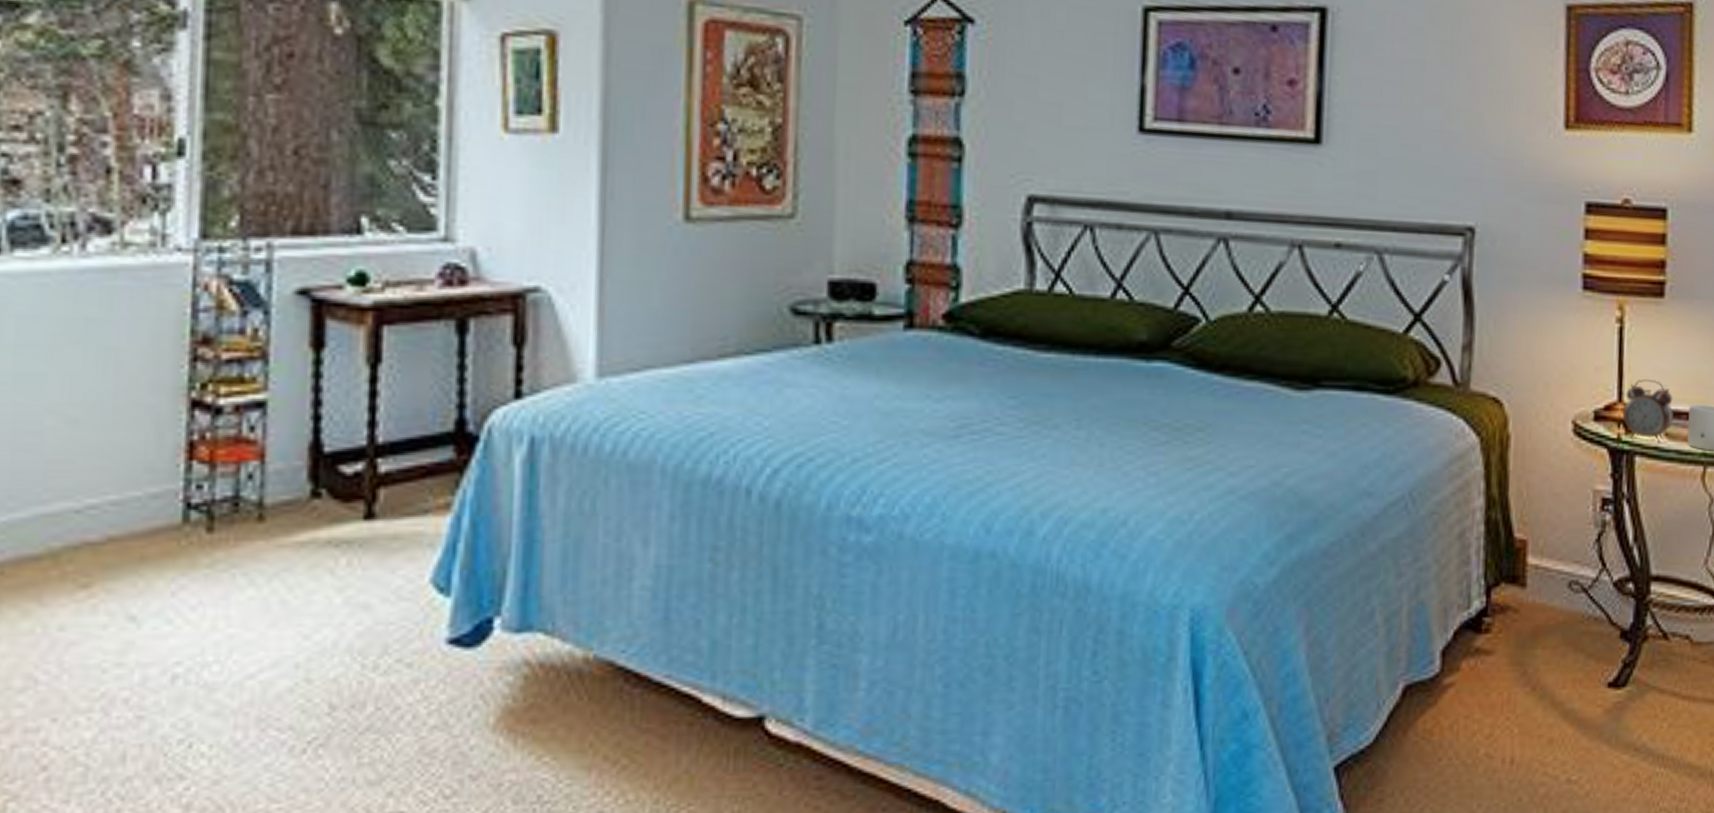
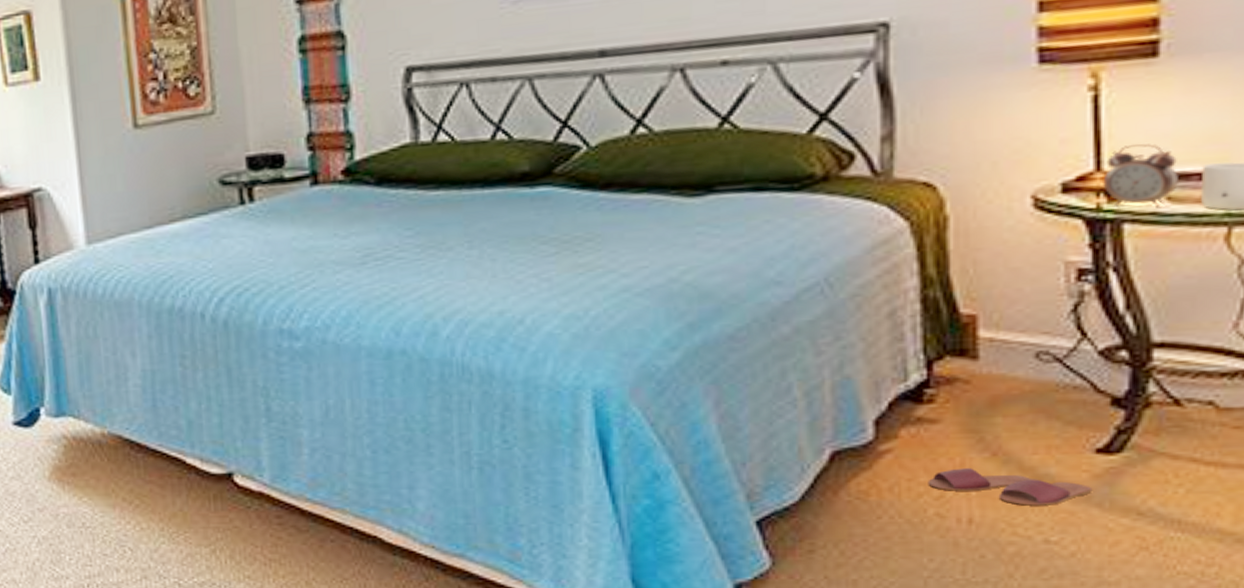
slippers: none [1481,703,1604,744] -> present [928,468,1093,506]

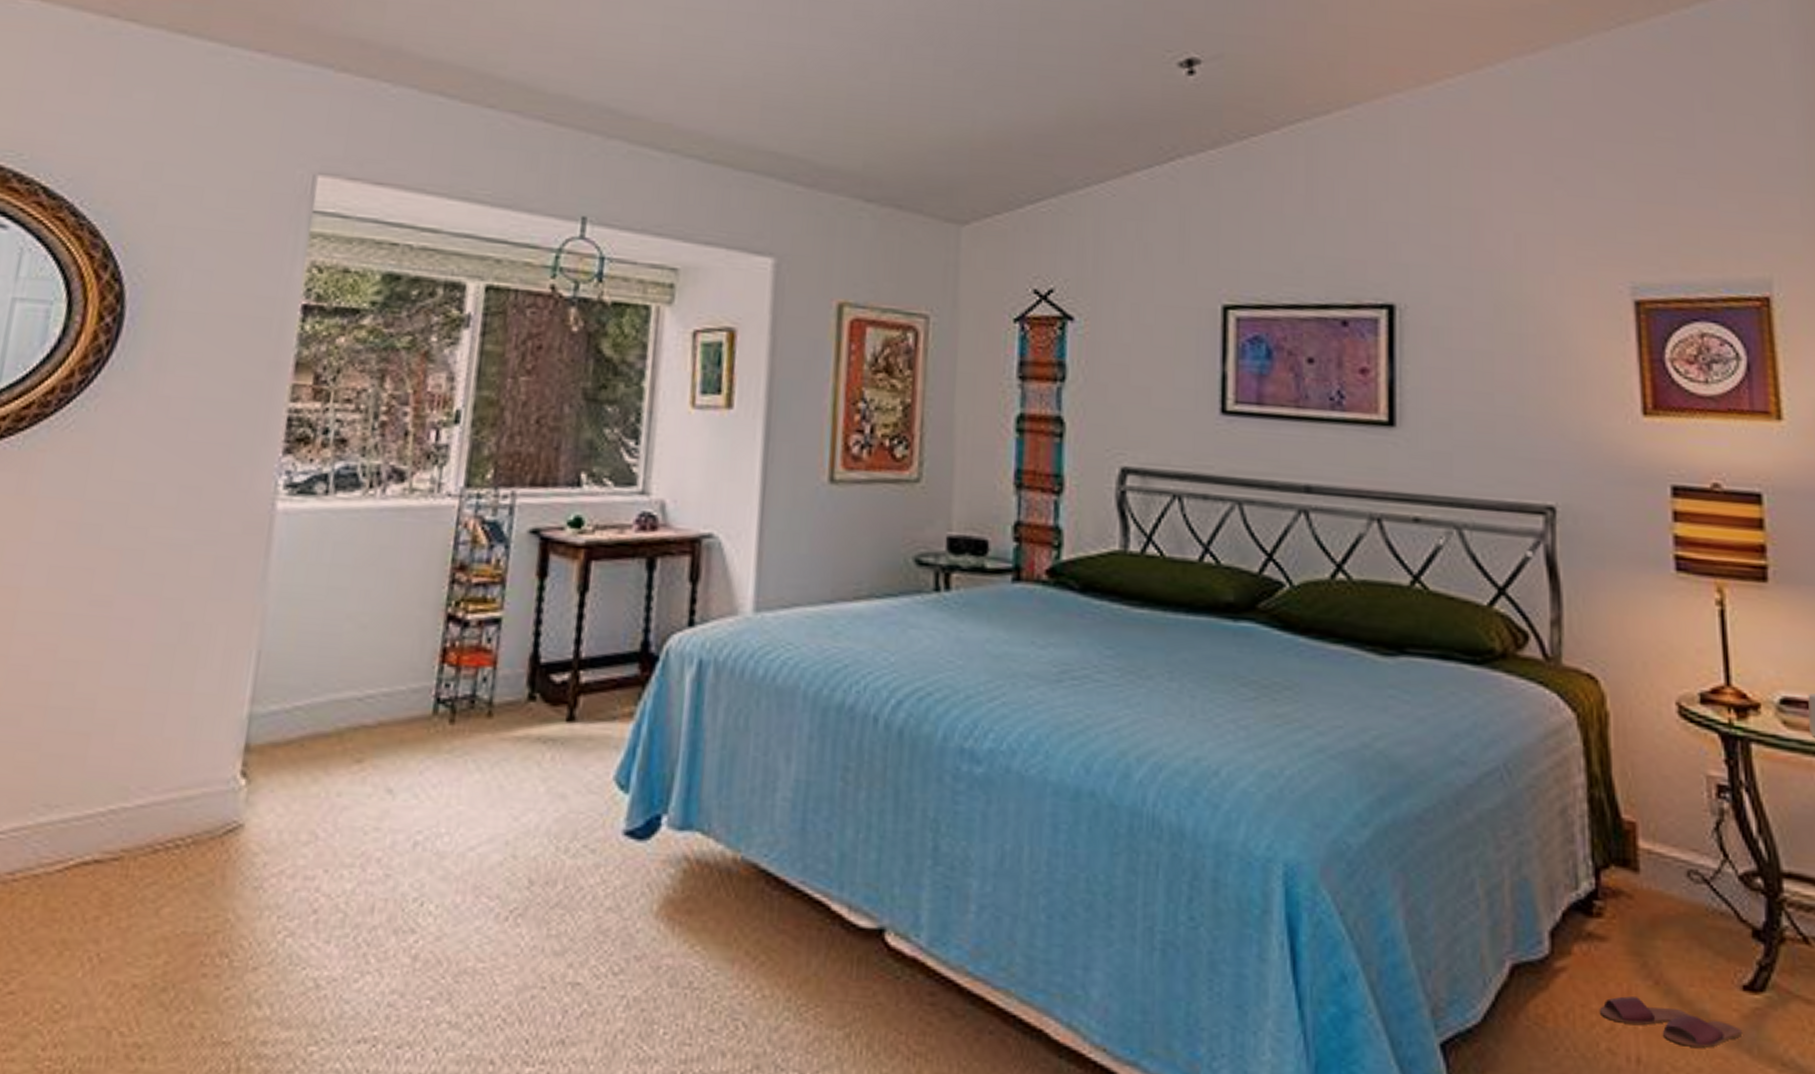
alarm clock: present [1103,143,1180,207] -> none [1732,663,1792,730]

